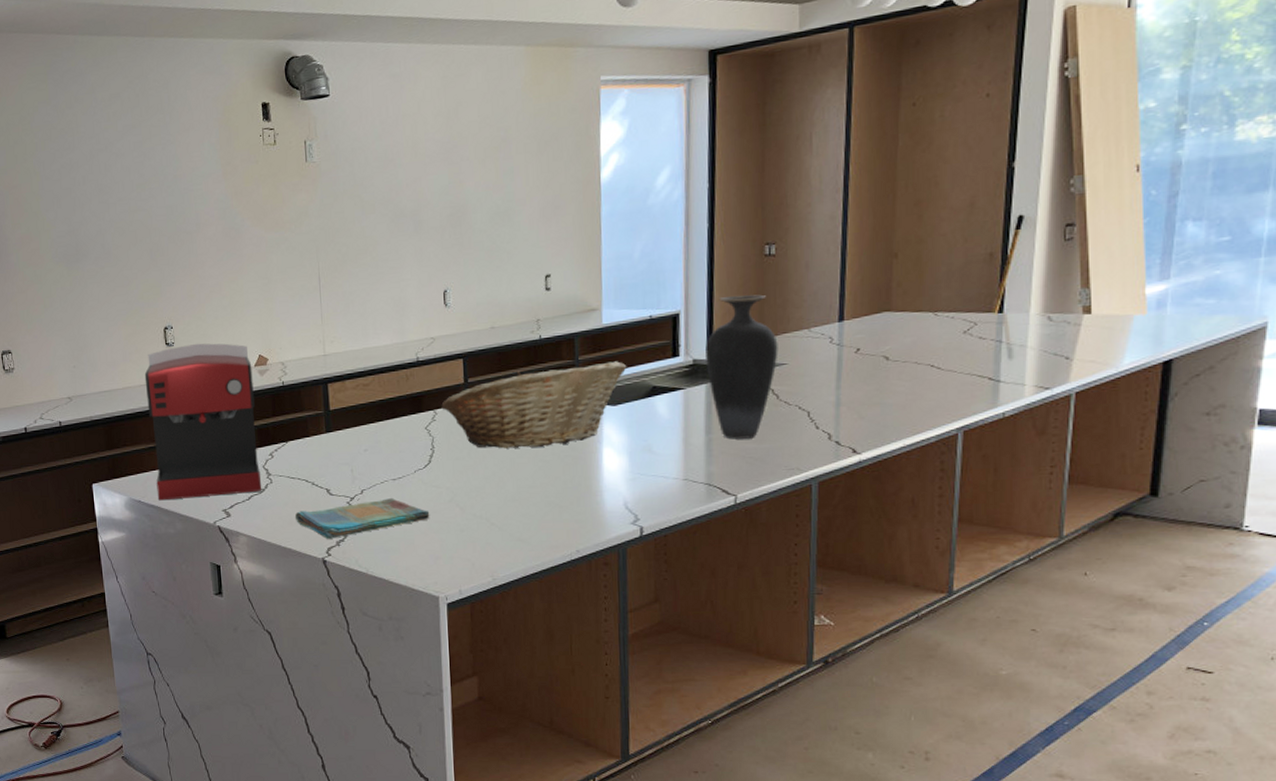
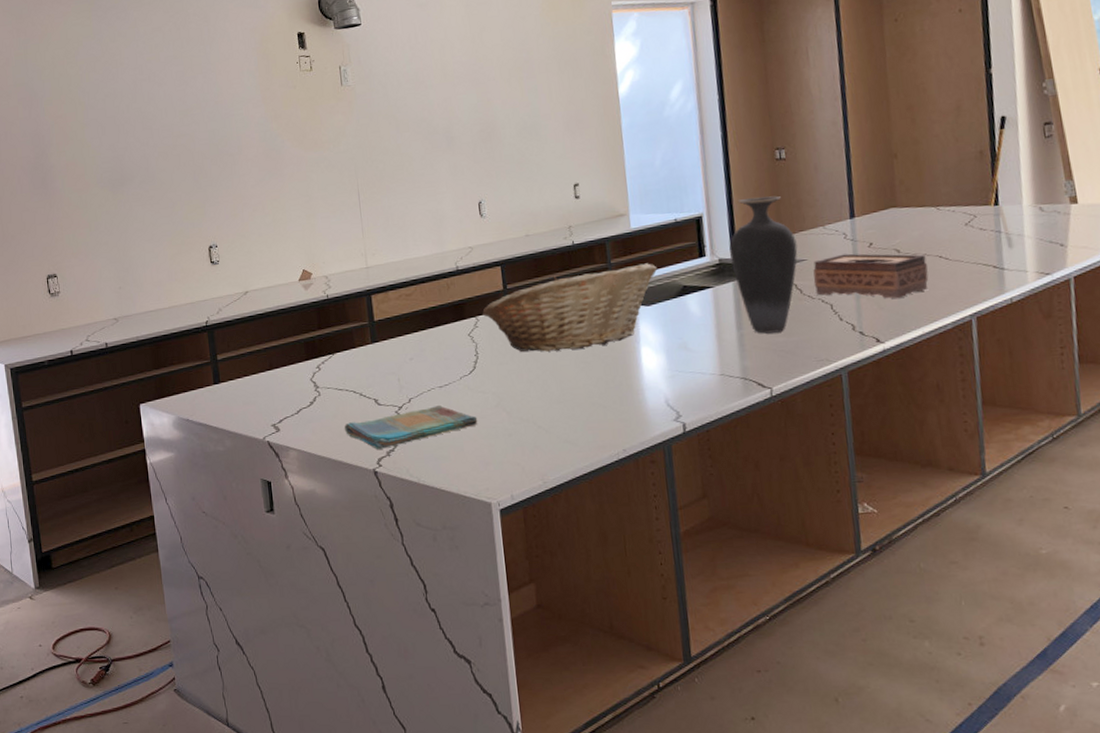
coffee maker: present [144,343,262,501] -> none [190,259,311,419]
tissue box: none [792,359,917,409] -> present [813,253,929,299]

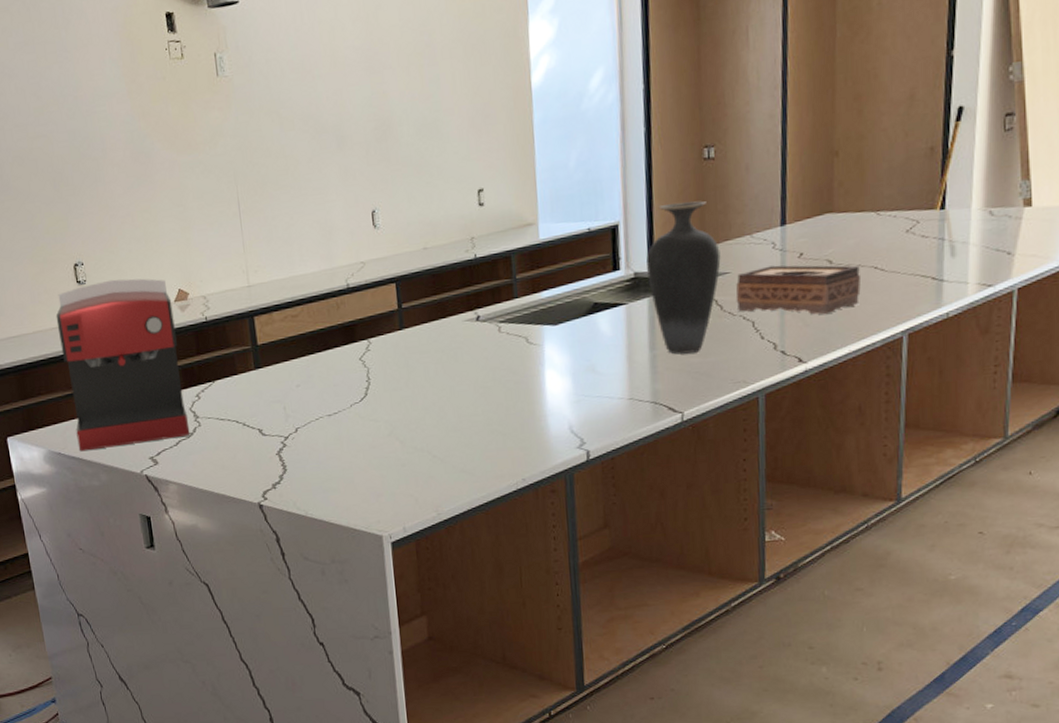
coffee maker: none [190,259,311,419] -> present [55,278,190,452]
dish towel: present [344,405,478,449] -> none [226,435,369,482]
fruit basket: present [482,263,658,352] -> none [375,278,567,377]

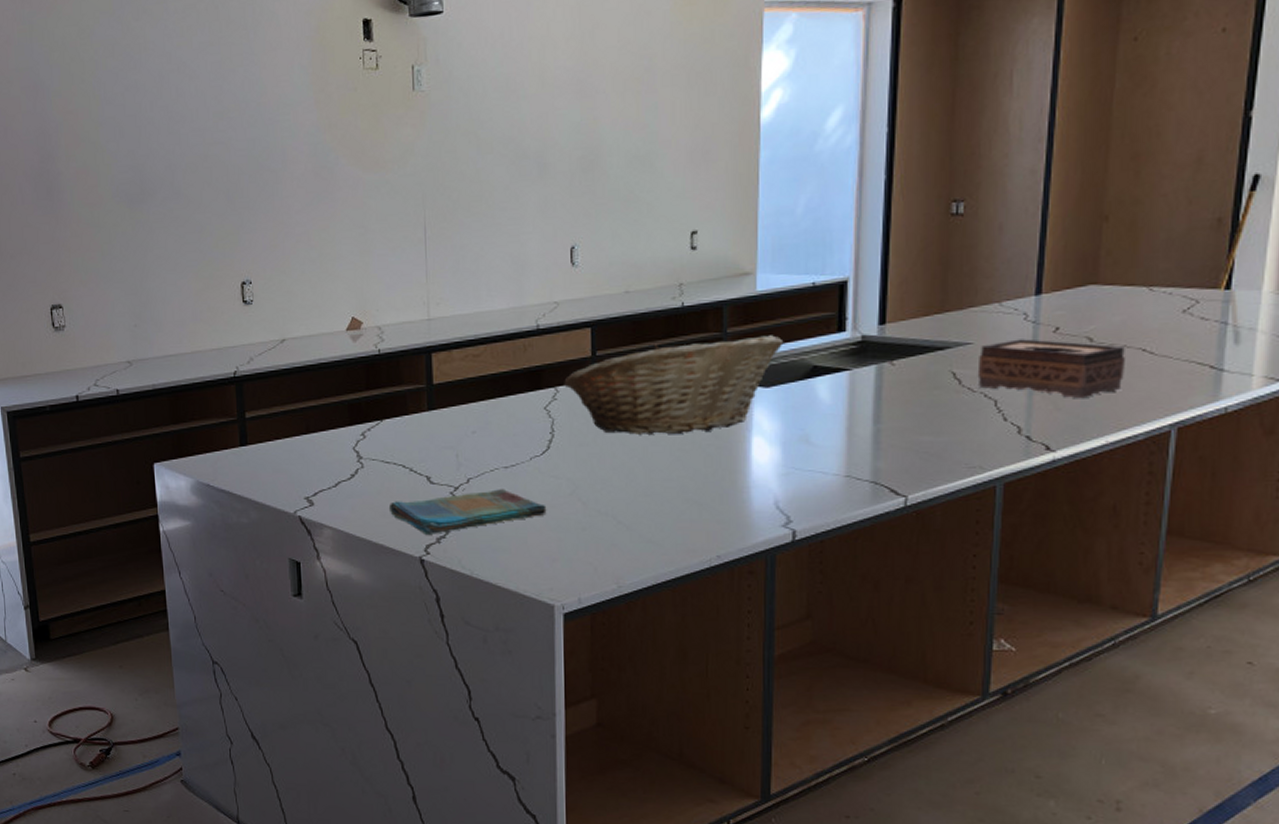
coffee maker: present [55,278,190,452] -> none [217,301,352,485]
dish towel: none [226,435,369,482] -> present [388,489,547,534]
fruit basket: none [375,278,567,377] -> present [564,335,784,435]
vase: present [646,200,721,355] -> none [877,260,963,431]

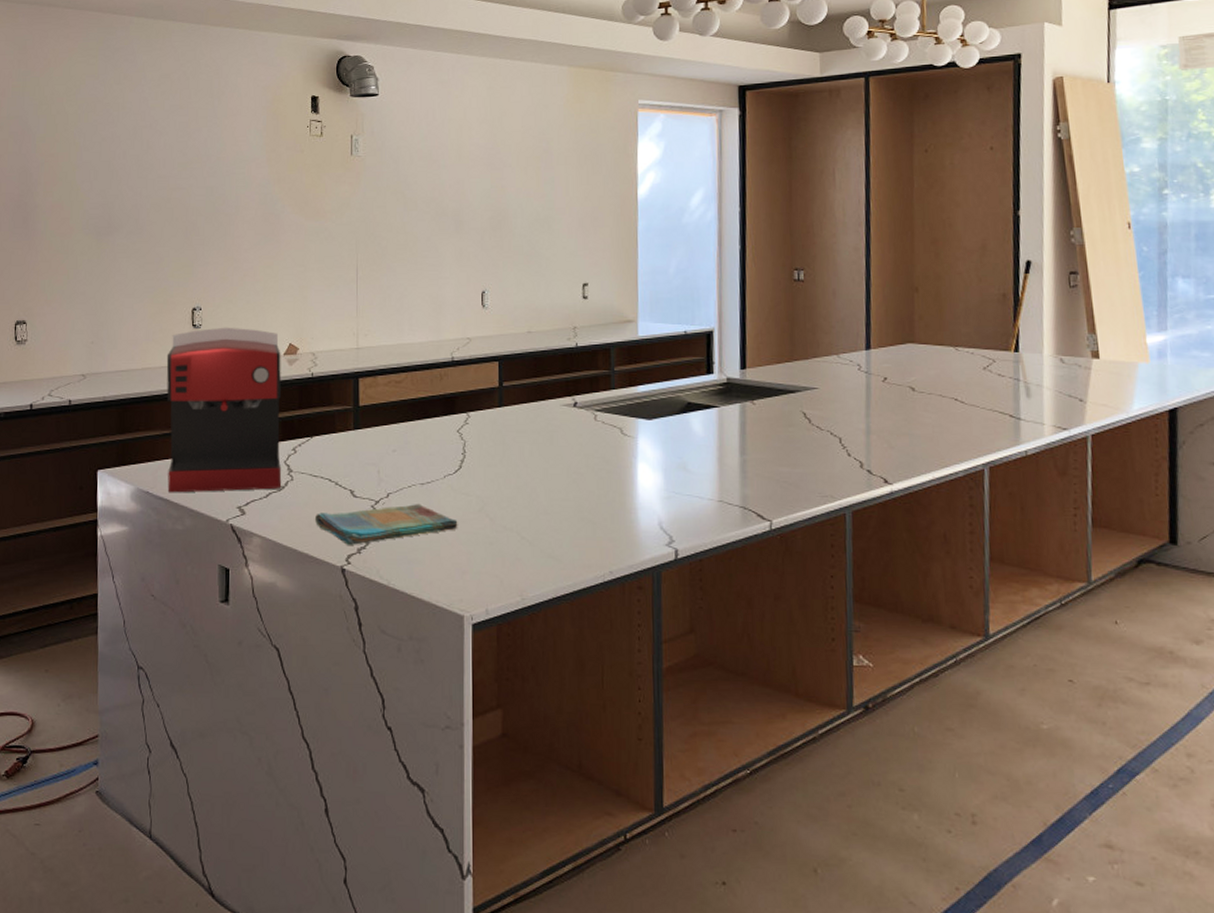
coffee maker: none [217,301,352,485] -> present [166,327,282,493]
fruit basket: present [564,335,784,435] -> none [475,374,662,458]
tissue box: present [977,339,1125,399] -> none [823,386,943,439]

